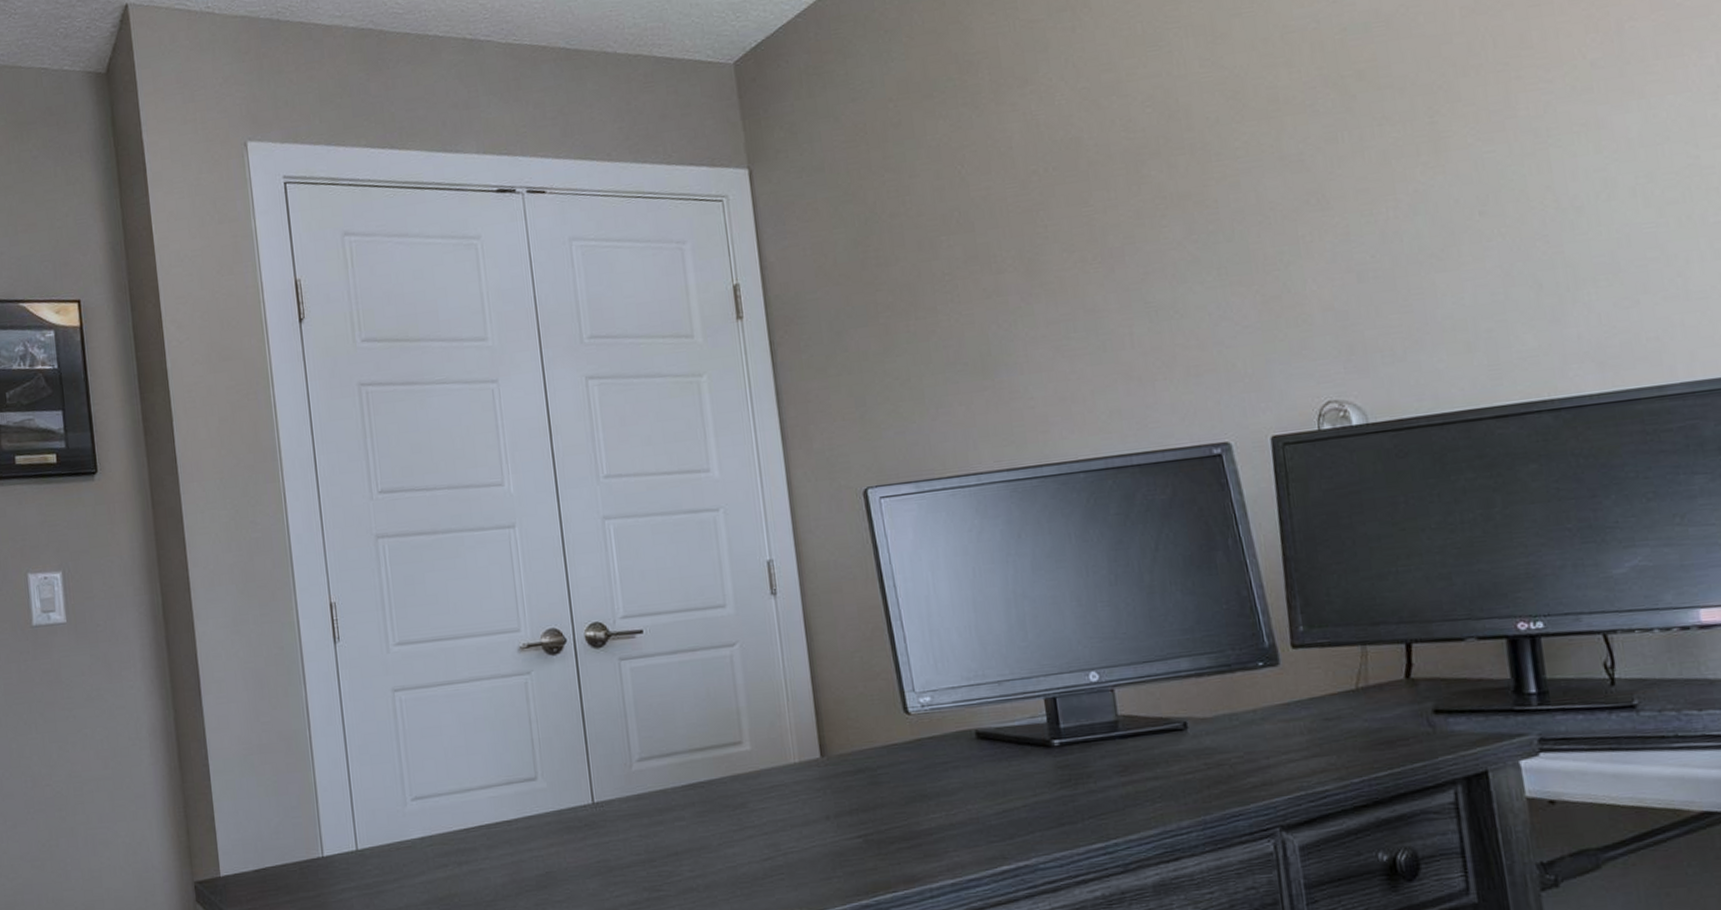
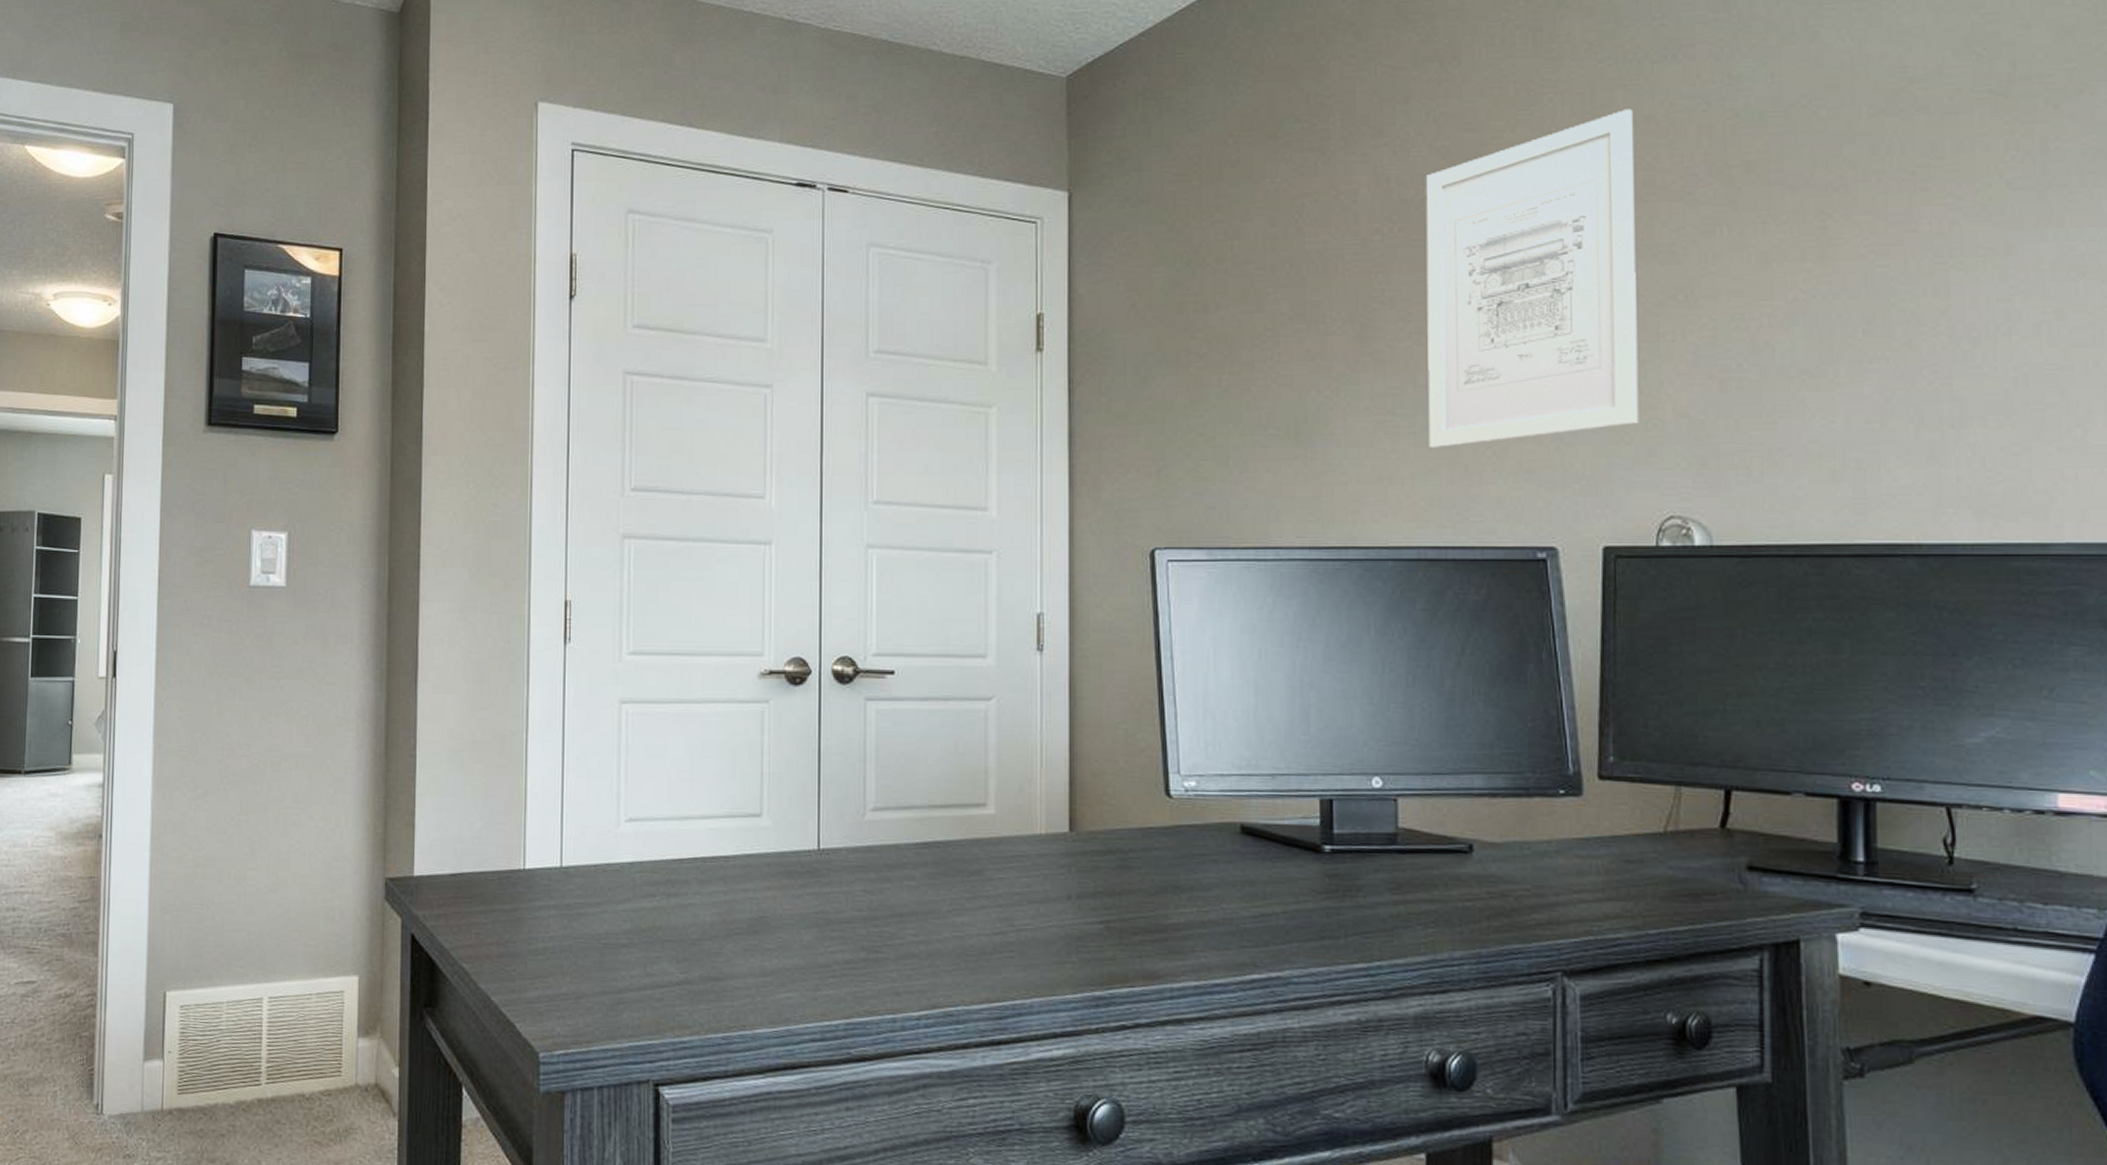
wall art: none [1072,34,1290,366] -> present [1425,109,1639,449]

